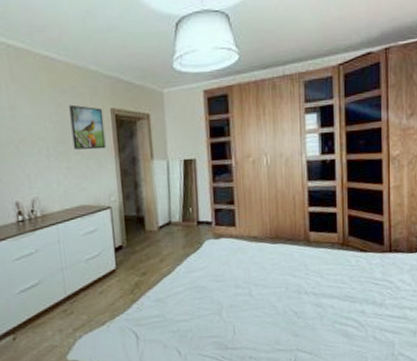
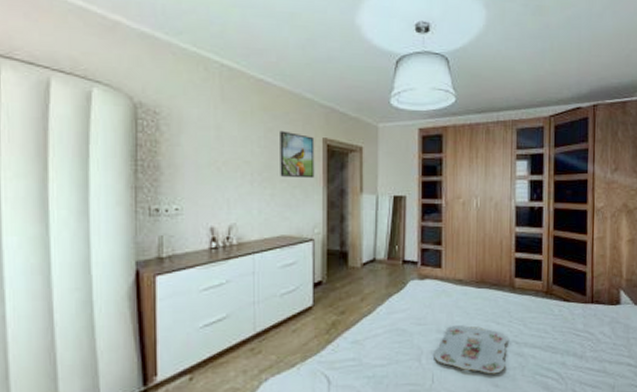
serving tray: none [233,279,306,325] -> present [434,324,509,374]

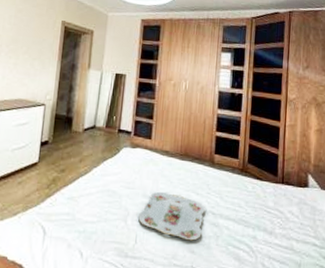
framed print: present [280,130,315,179] -> none [23,12,55,53]

